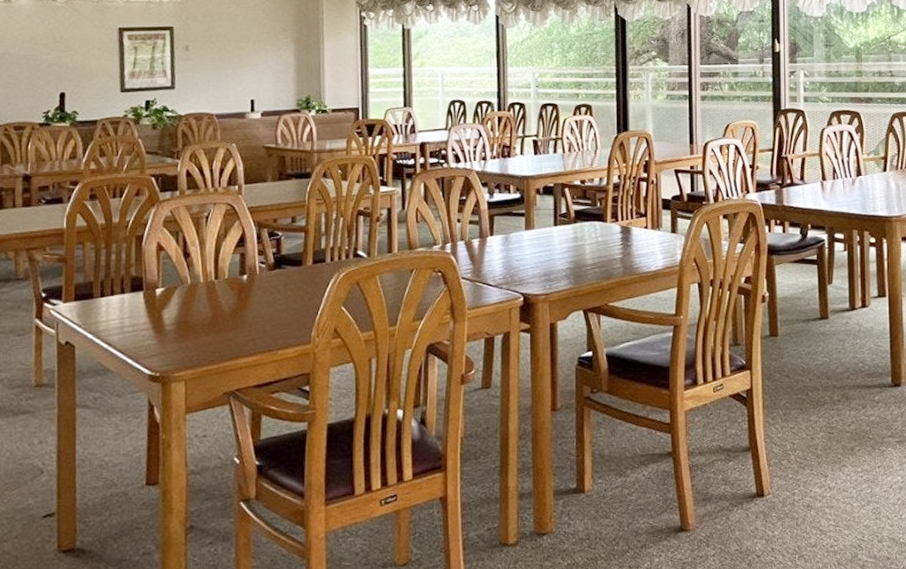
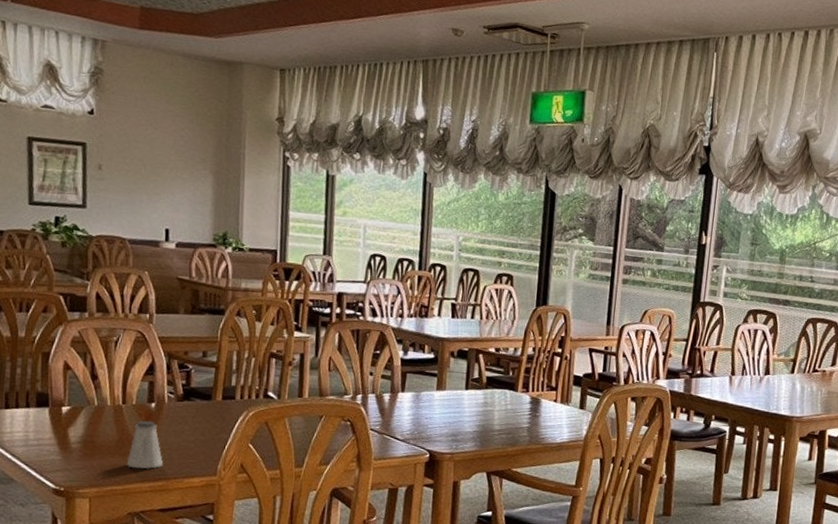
saltshaker: none [220,295,257,345] -> present [126,421,163,470]

